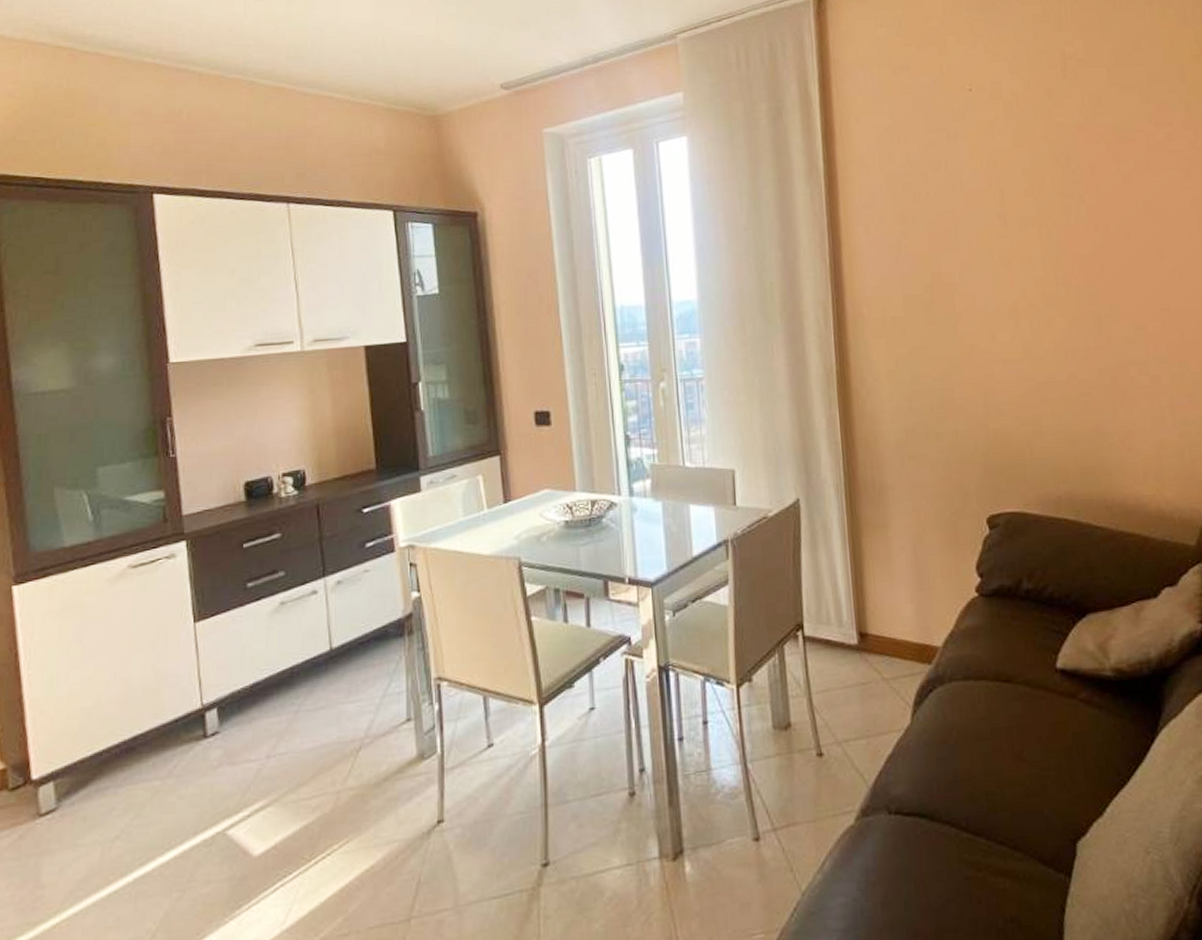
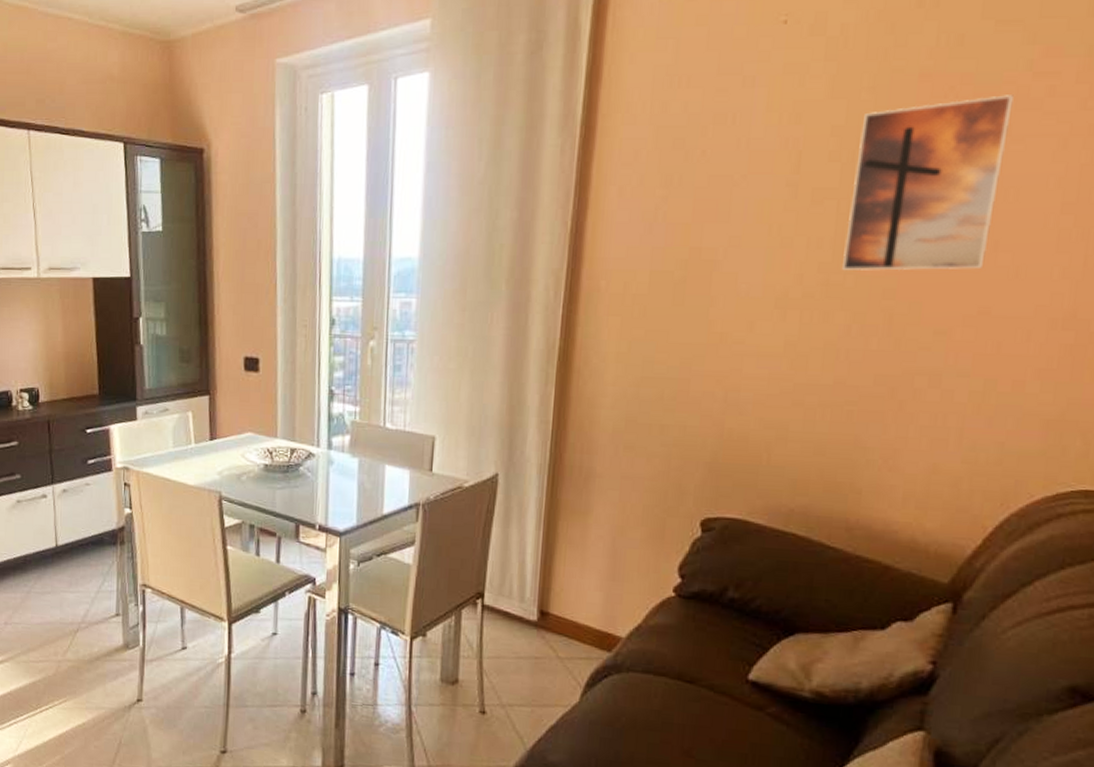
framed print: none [1043,140,1156,283] -> present [842,95,1014,271]

